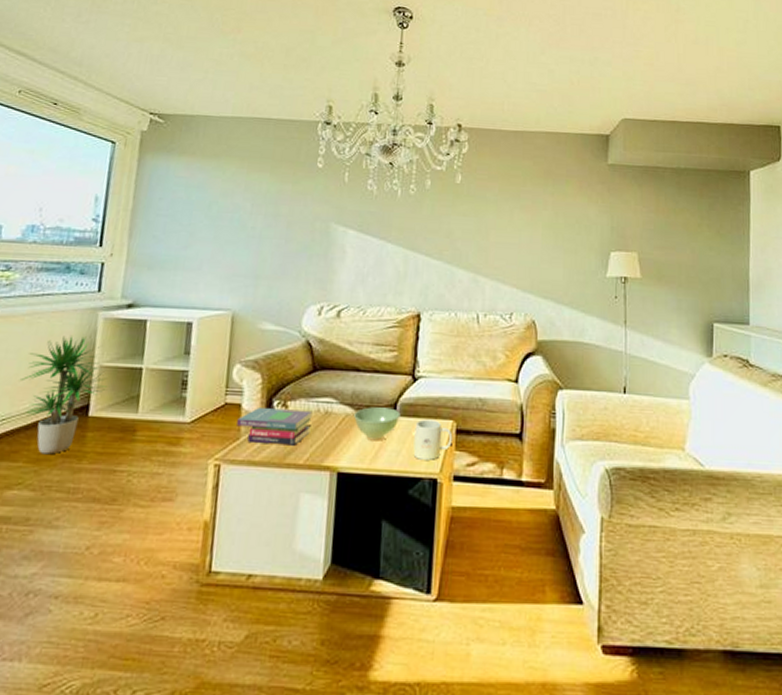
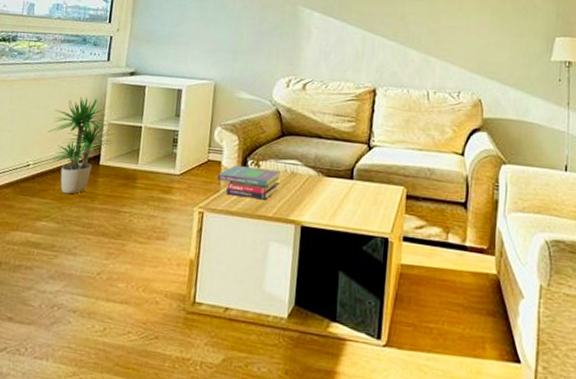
bowl: present [354,407,401,441] -> none [316,170,357,201]
mug: present [413,419,453,461] -> none [367,184,403,222]

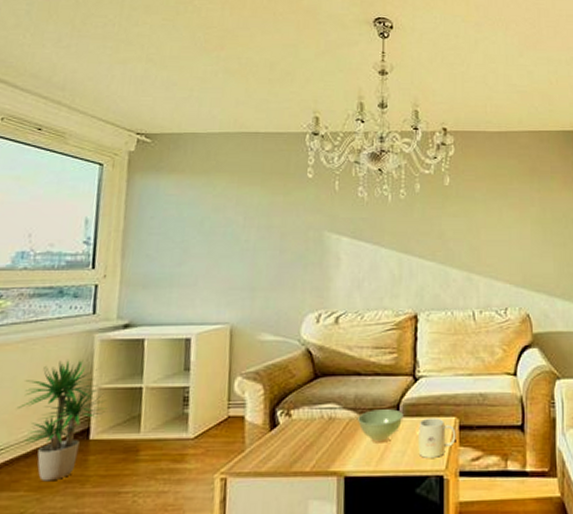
books: present [217,165,281,200] -> none [241,417,316,454]
bowl: none [316,170,357,201] -> present [358,409,404,443]
mug: none [367,184,403,222] -> present [418,418,456,459]

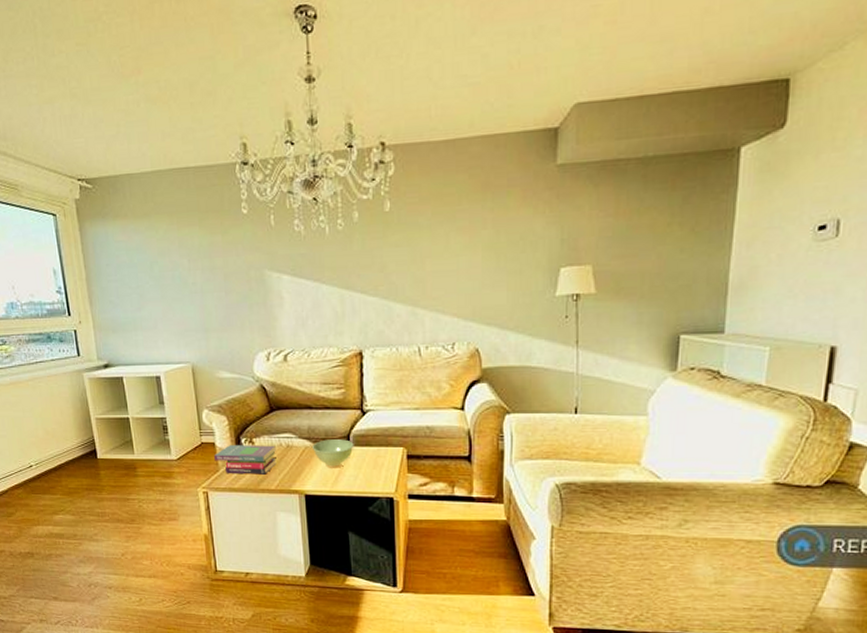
potted plant: present [16,358,109,482] -> none [39,394,107,489]
books: none [241,417,316,454] -> present [214,445,277,475]
mug: present [418,418,456,459] -> none [368,447,405,483]

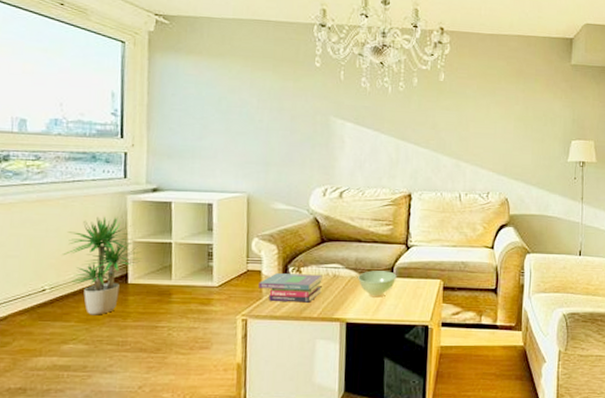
potted plant: none [39,394,107,489] -> present [61,215,143,315]

